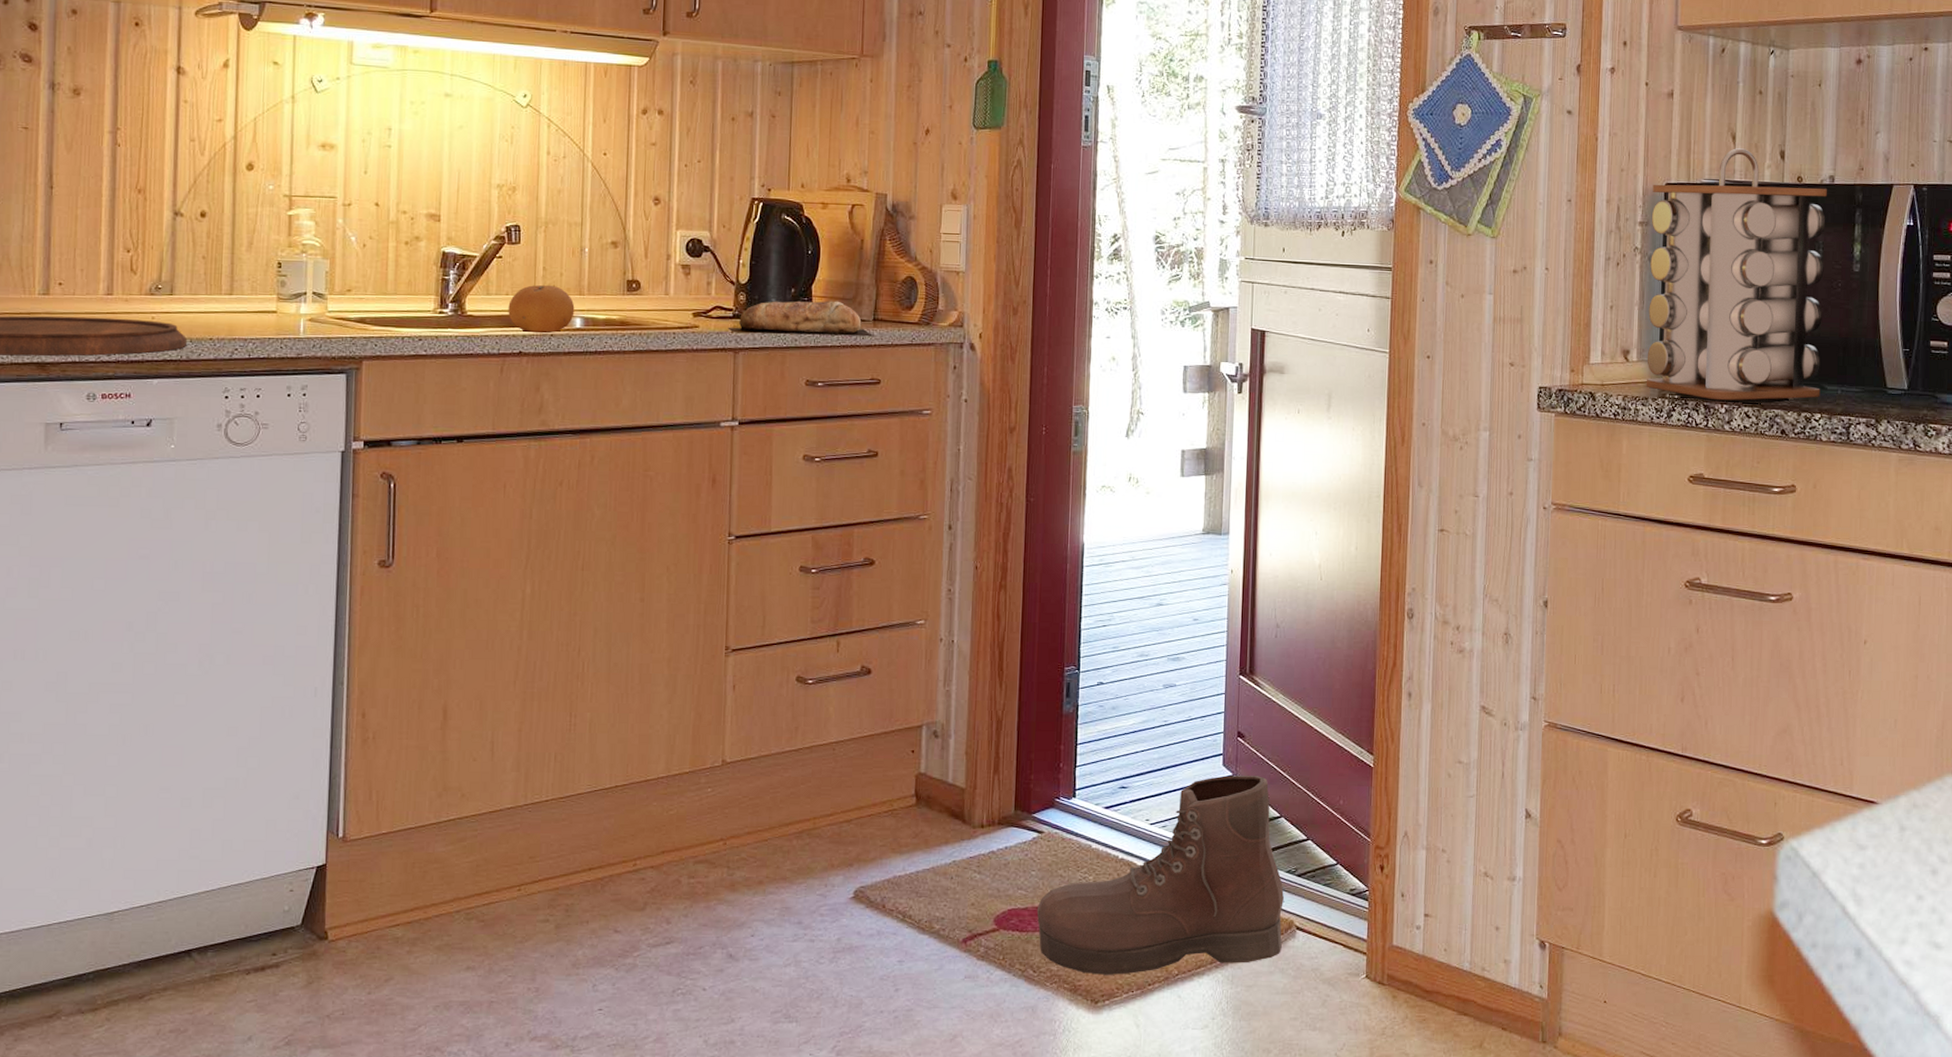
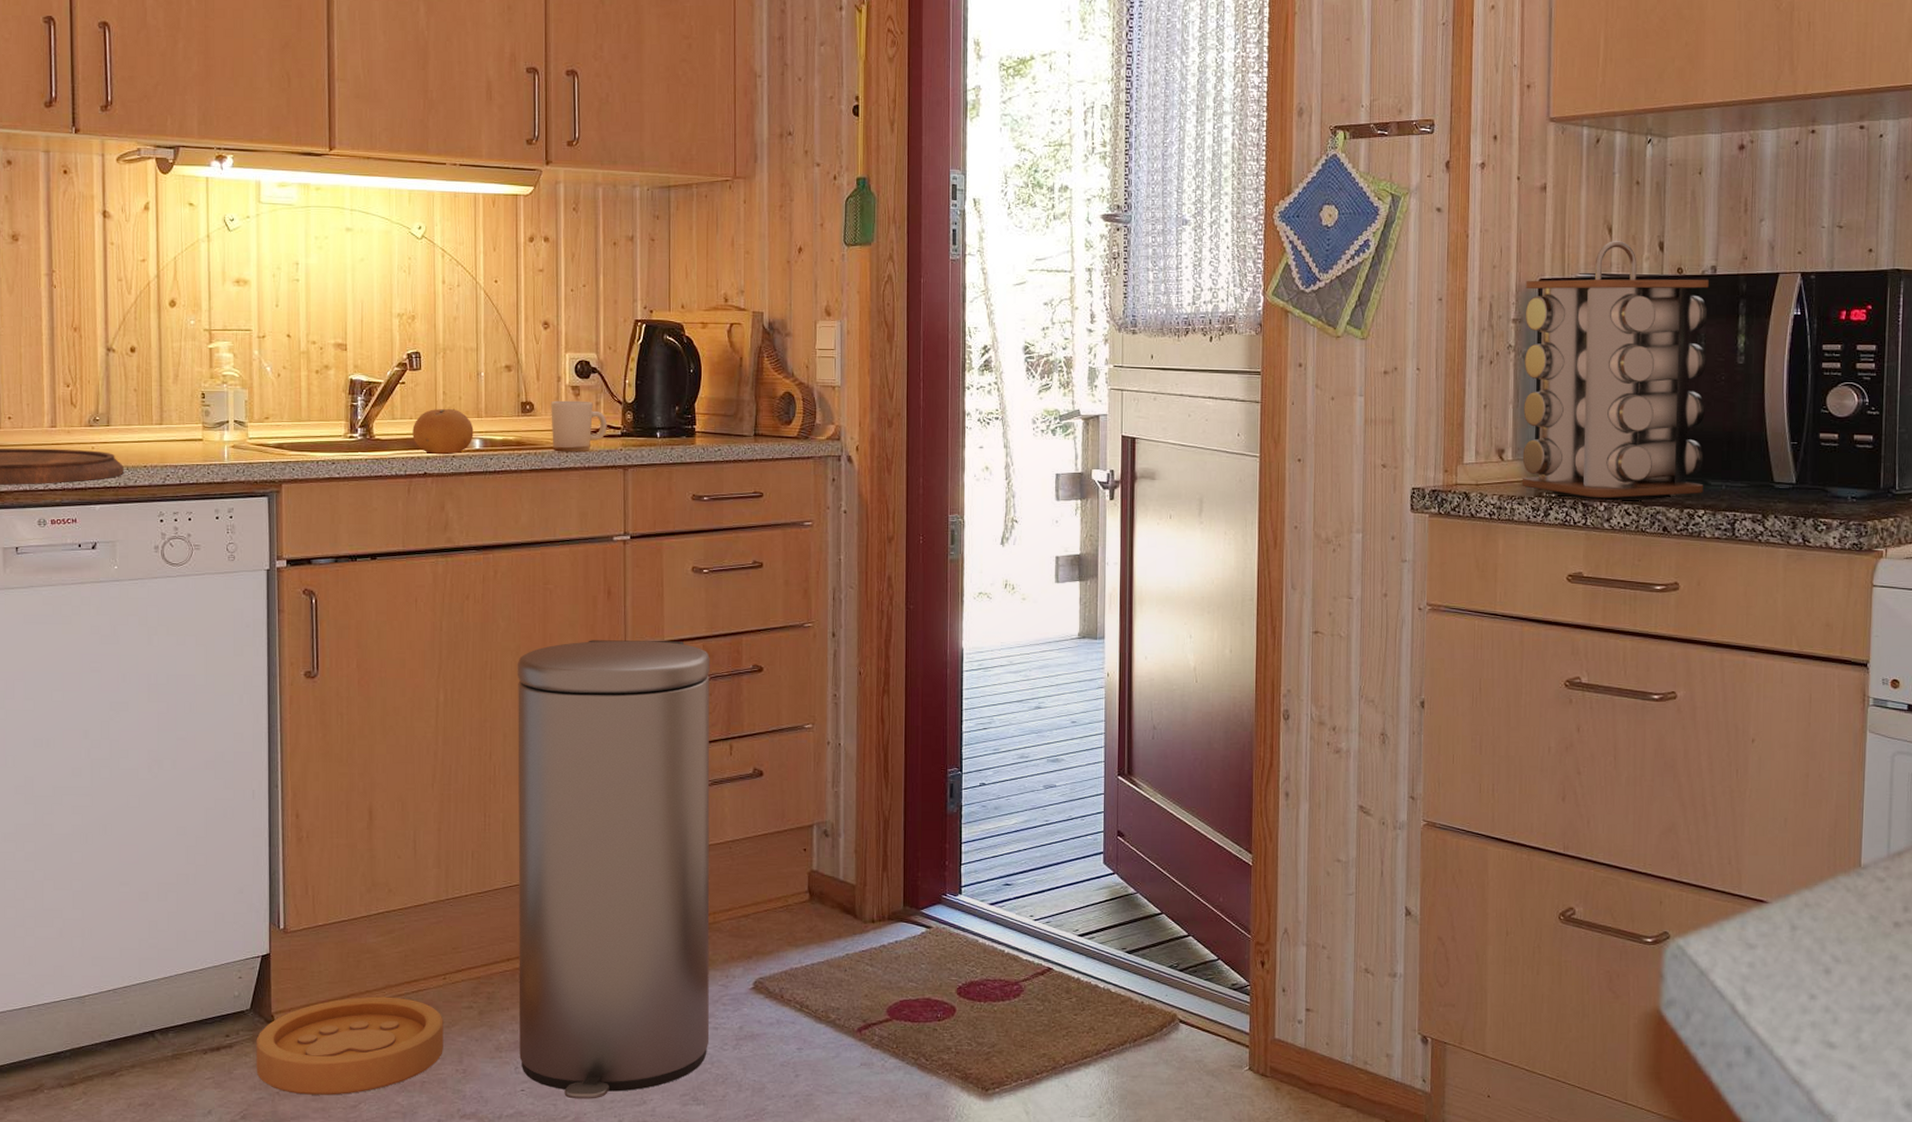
pet bowl: none [305,910,516,1018] -> present [256,996,443,1095]
pedal bin: none [598,530,819,1018] -> present [517,640,710,1099]
mug: none [658,279,719,334] -> present [551,400,607,453]
bread loaf: present [728,300,874,337] -> none [617,417,755,452]
boot: present [1036,775,1284,975] -> none [927,873,1166,1064]

